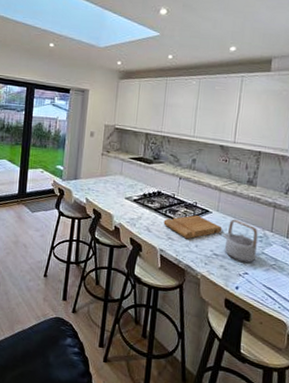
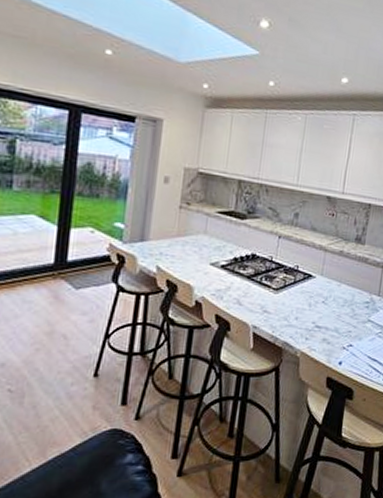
cutting board: present [163,215,223,239] -> none [258,281,327,311]
teapot: present [223,220,258,263] -> none [327,284,365,333]

